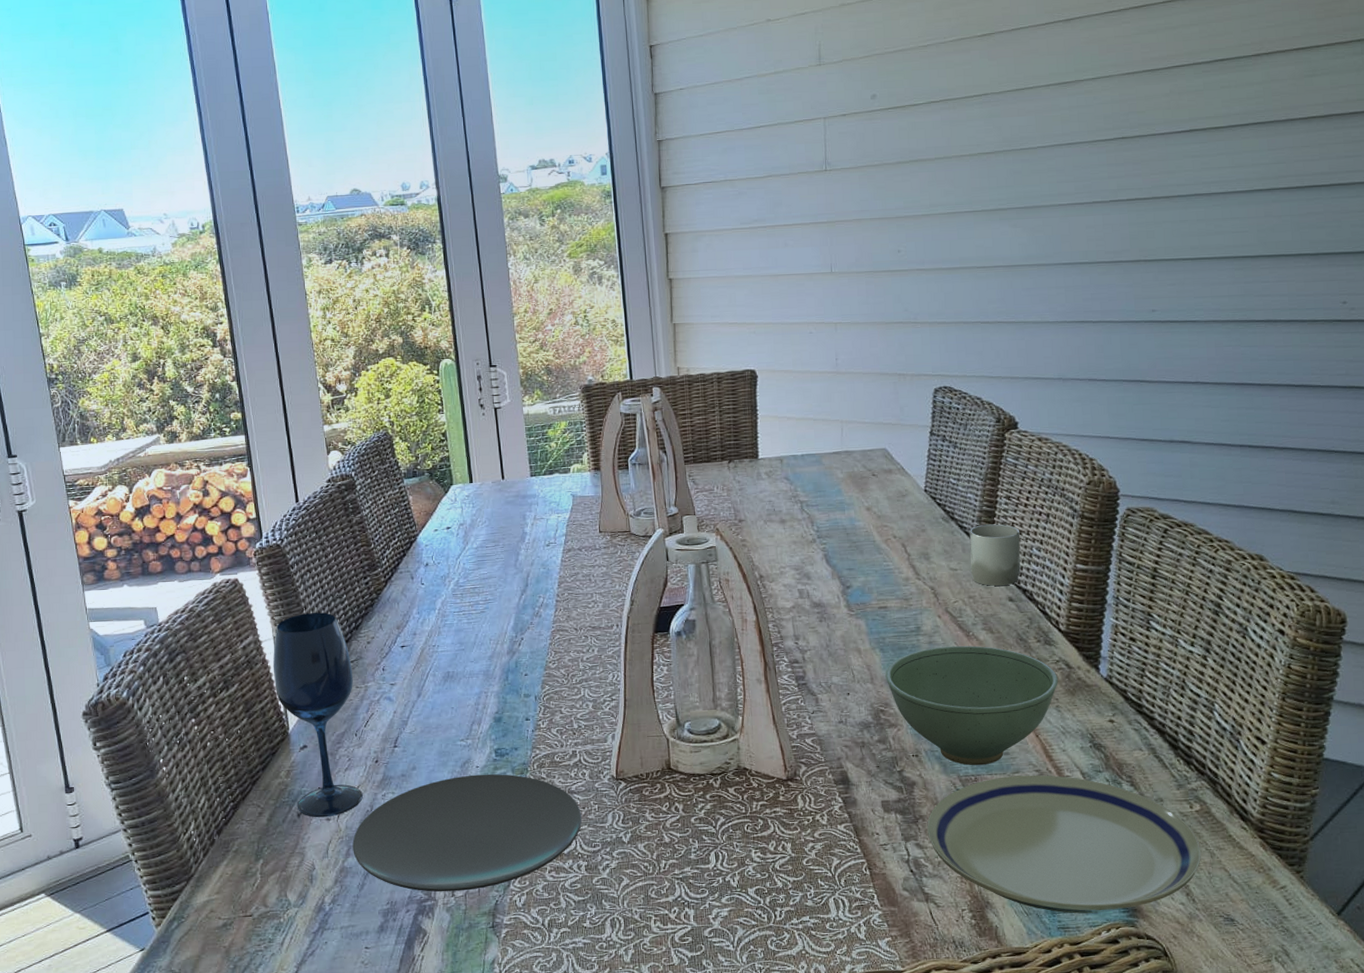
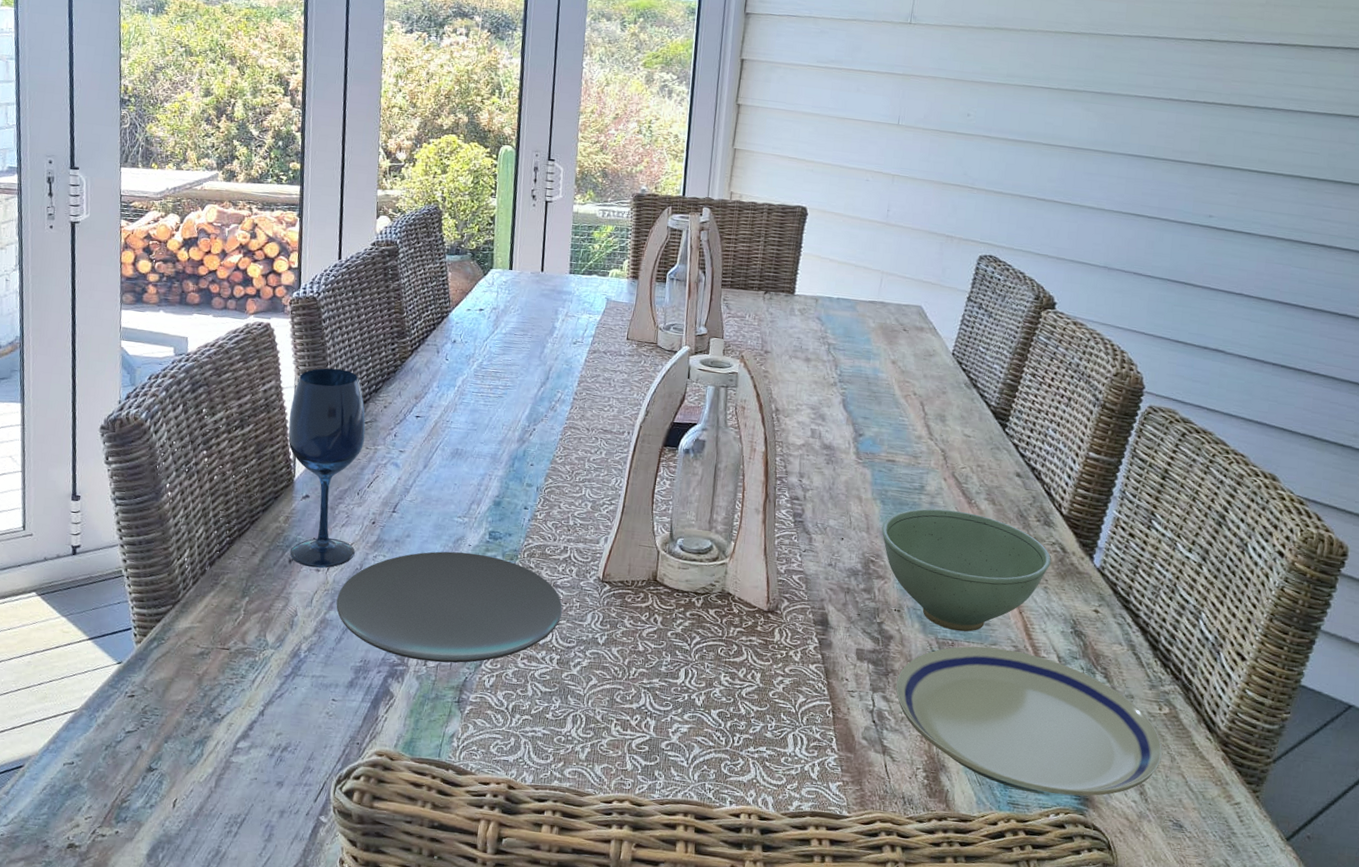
cup: present [969,524,1021,587] -> none [983,397,1039,461]

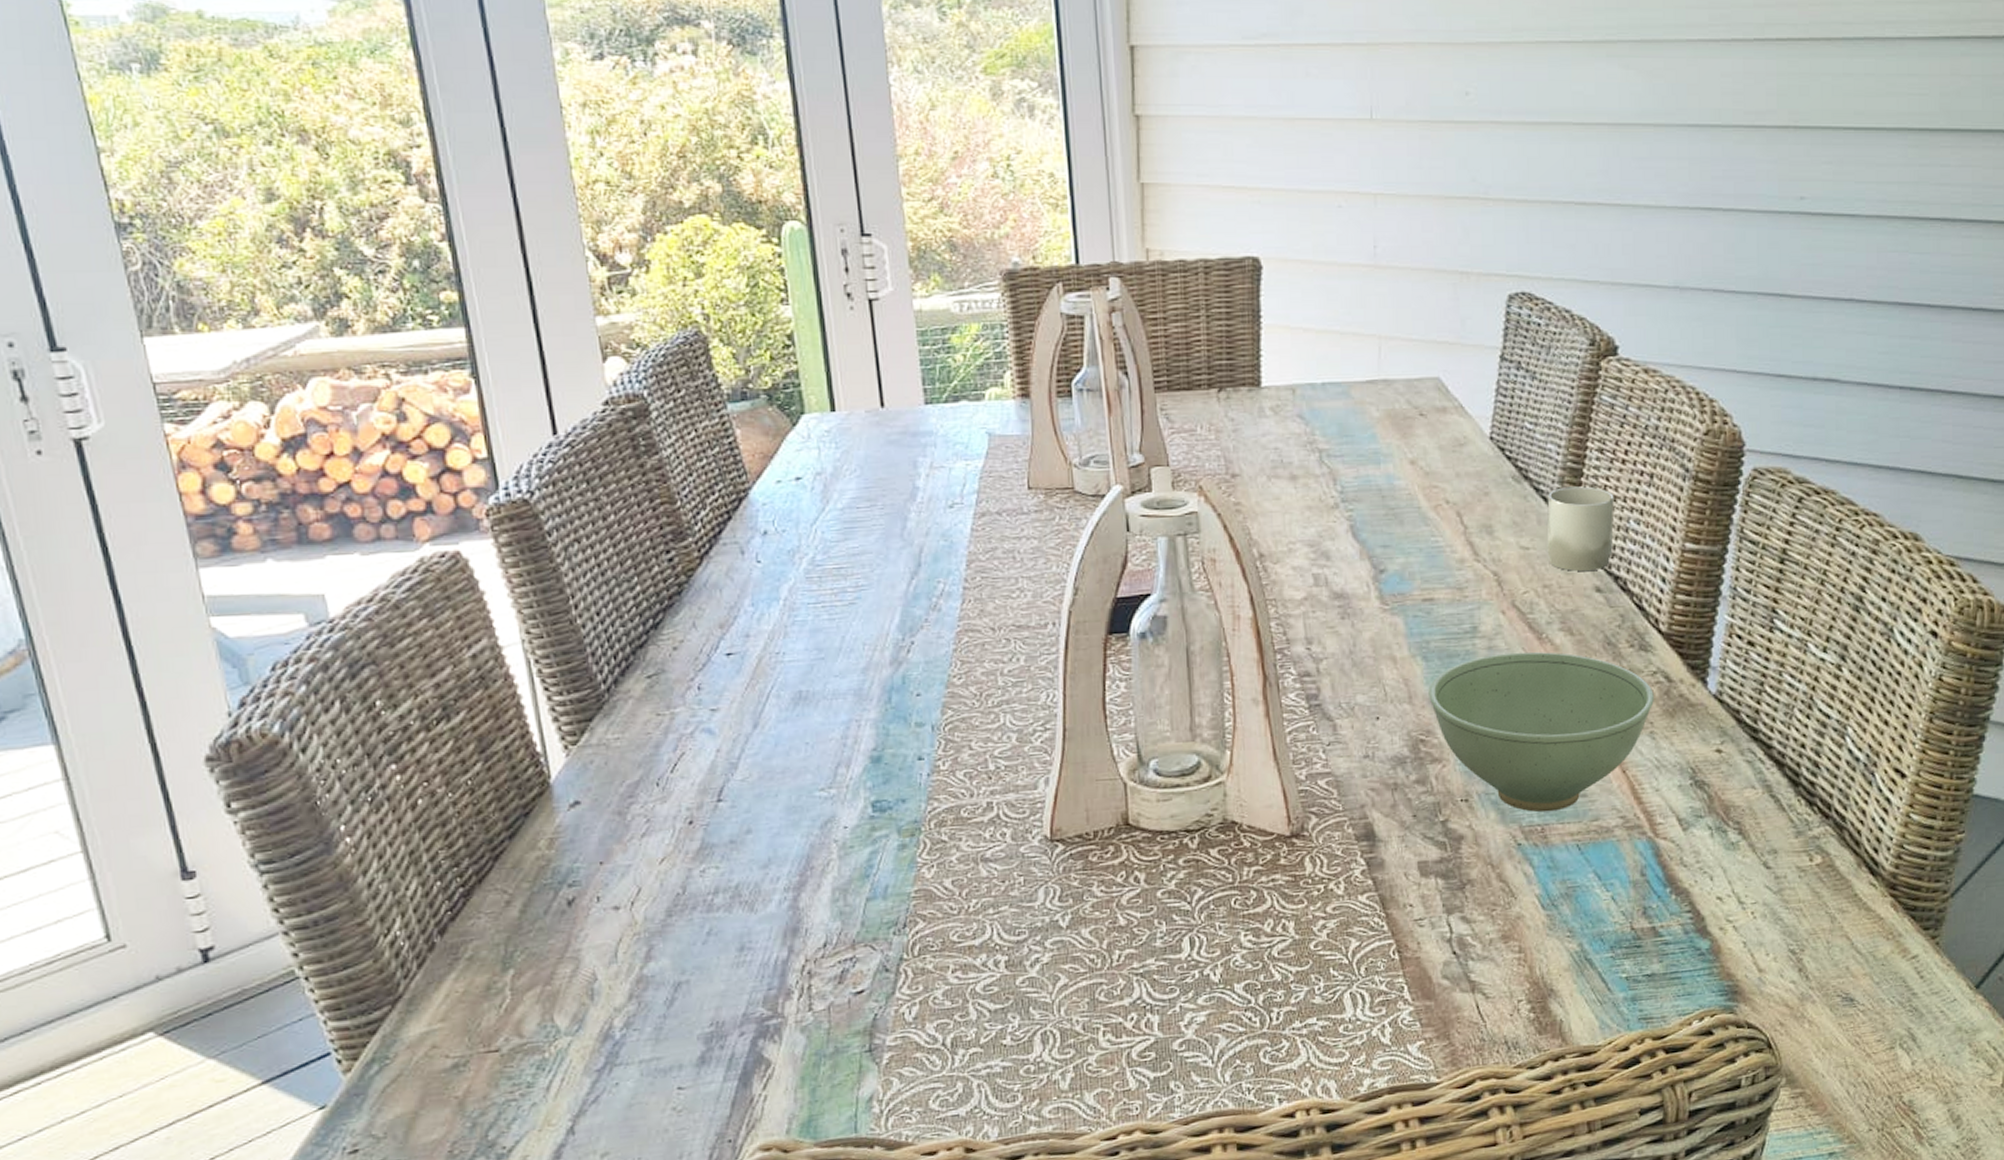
wineglass: present [288,368,366,568] -> none [521,603,670,906]
plate: present [336,551,563,663] -> none [655,836,1001,1006]
plate: present [896,646,1163,797] -> none [1477,822,1820,1000]
cup: none [983,397,1039,461] -> present [1546,486,1615,572]

